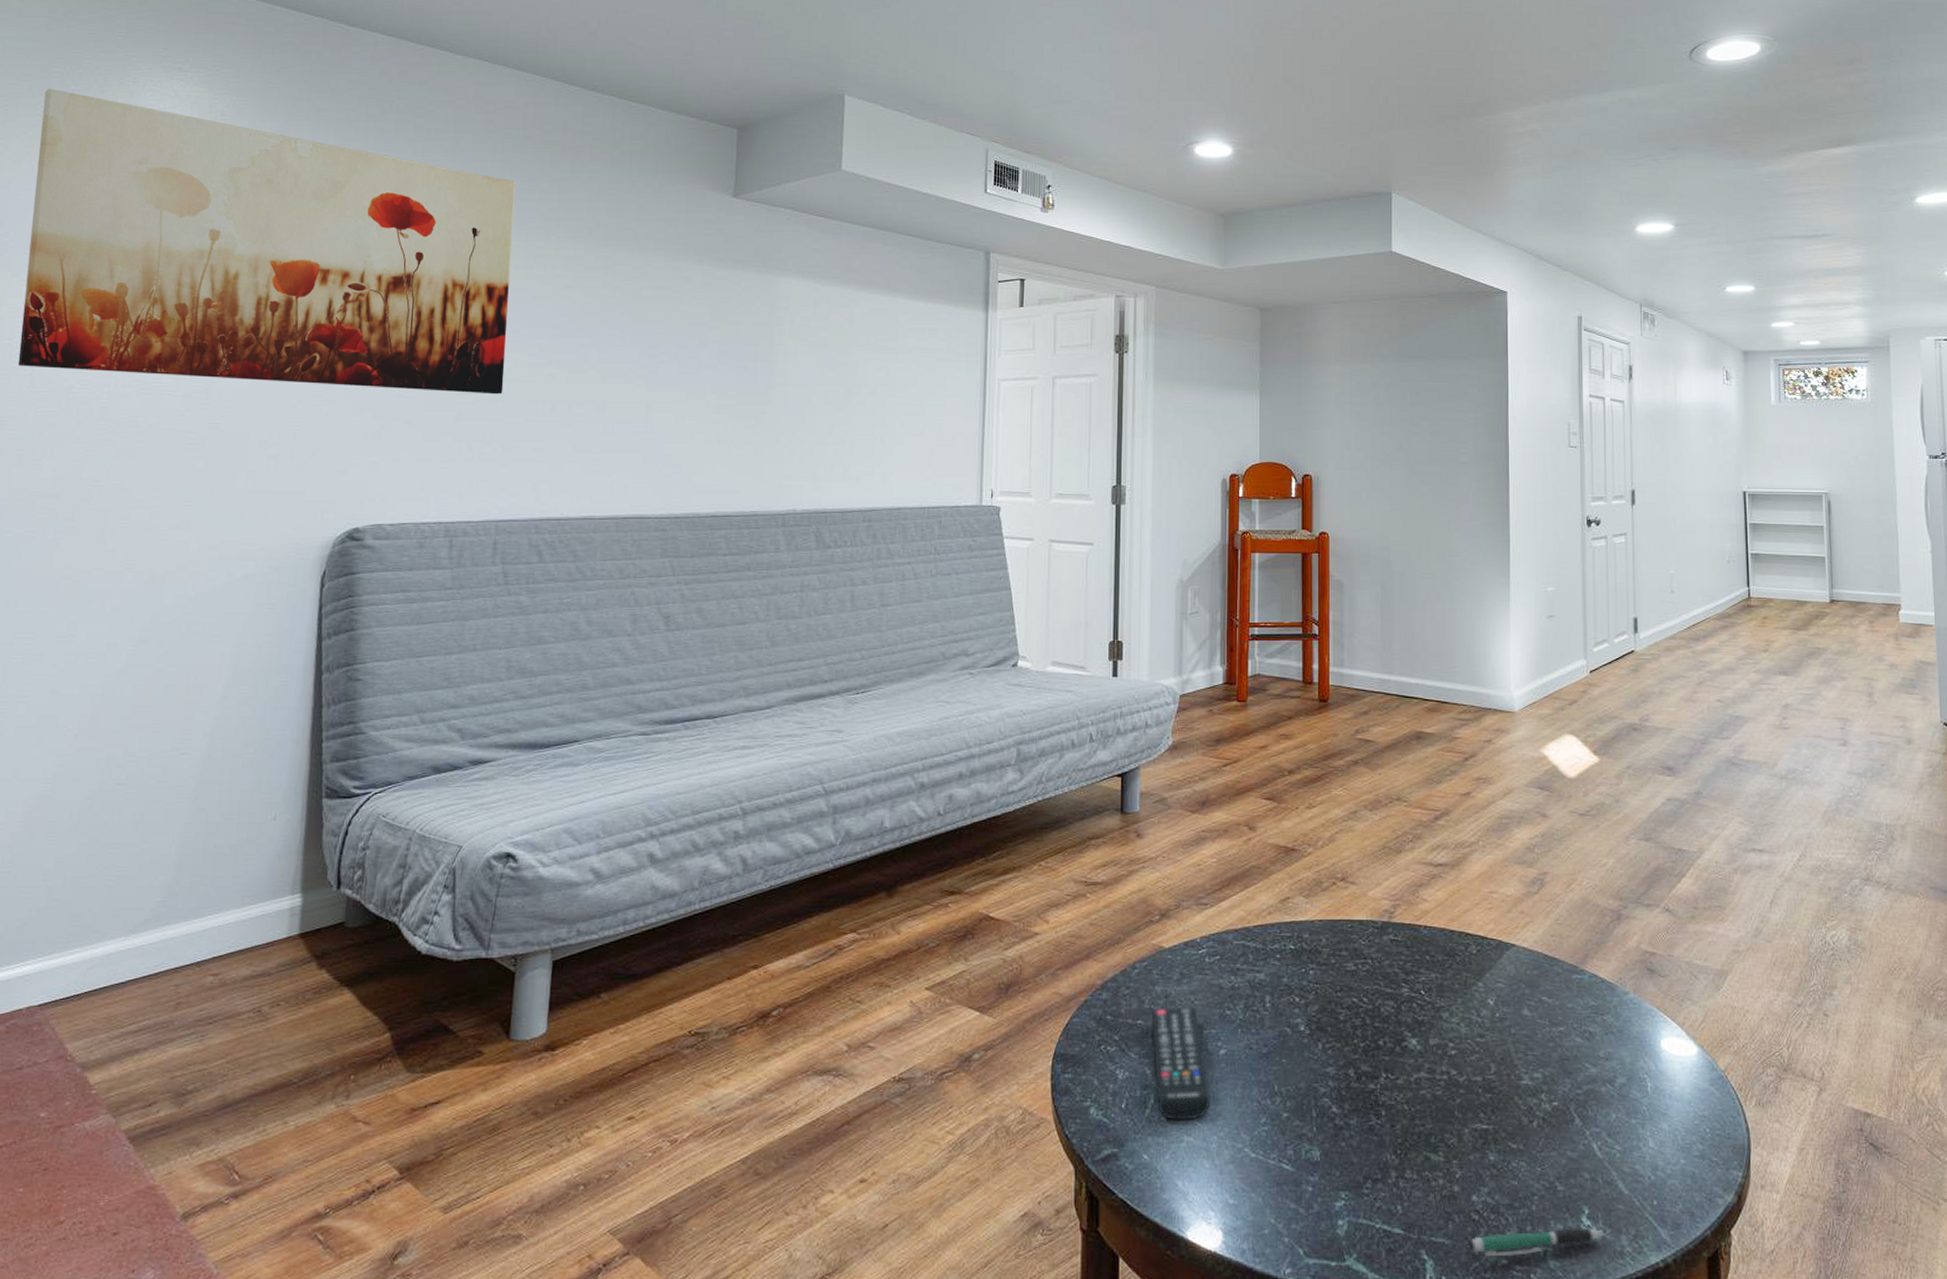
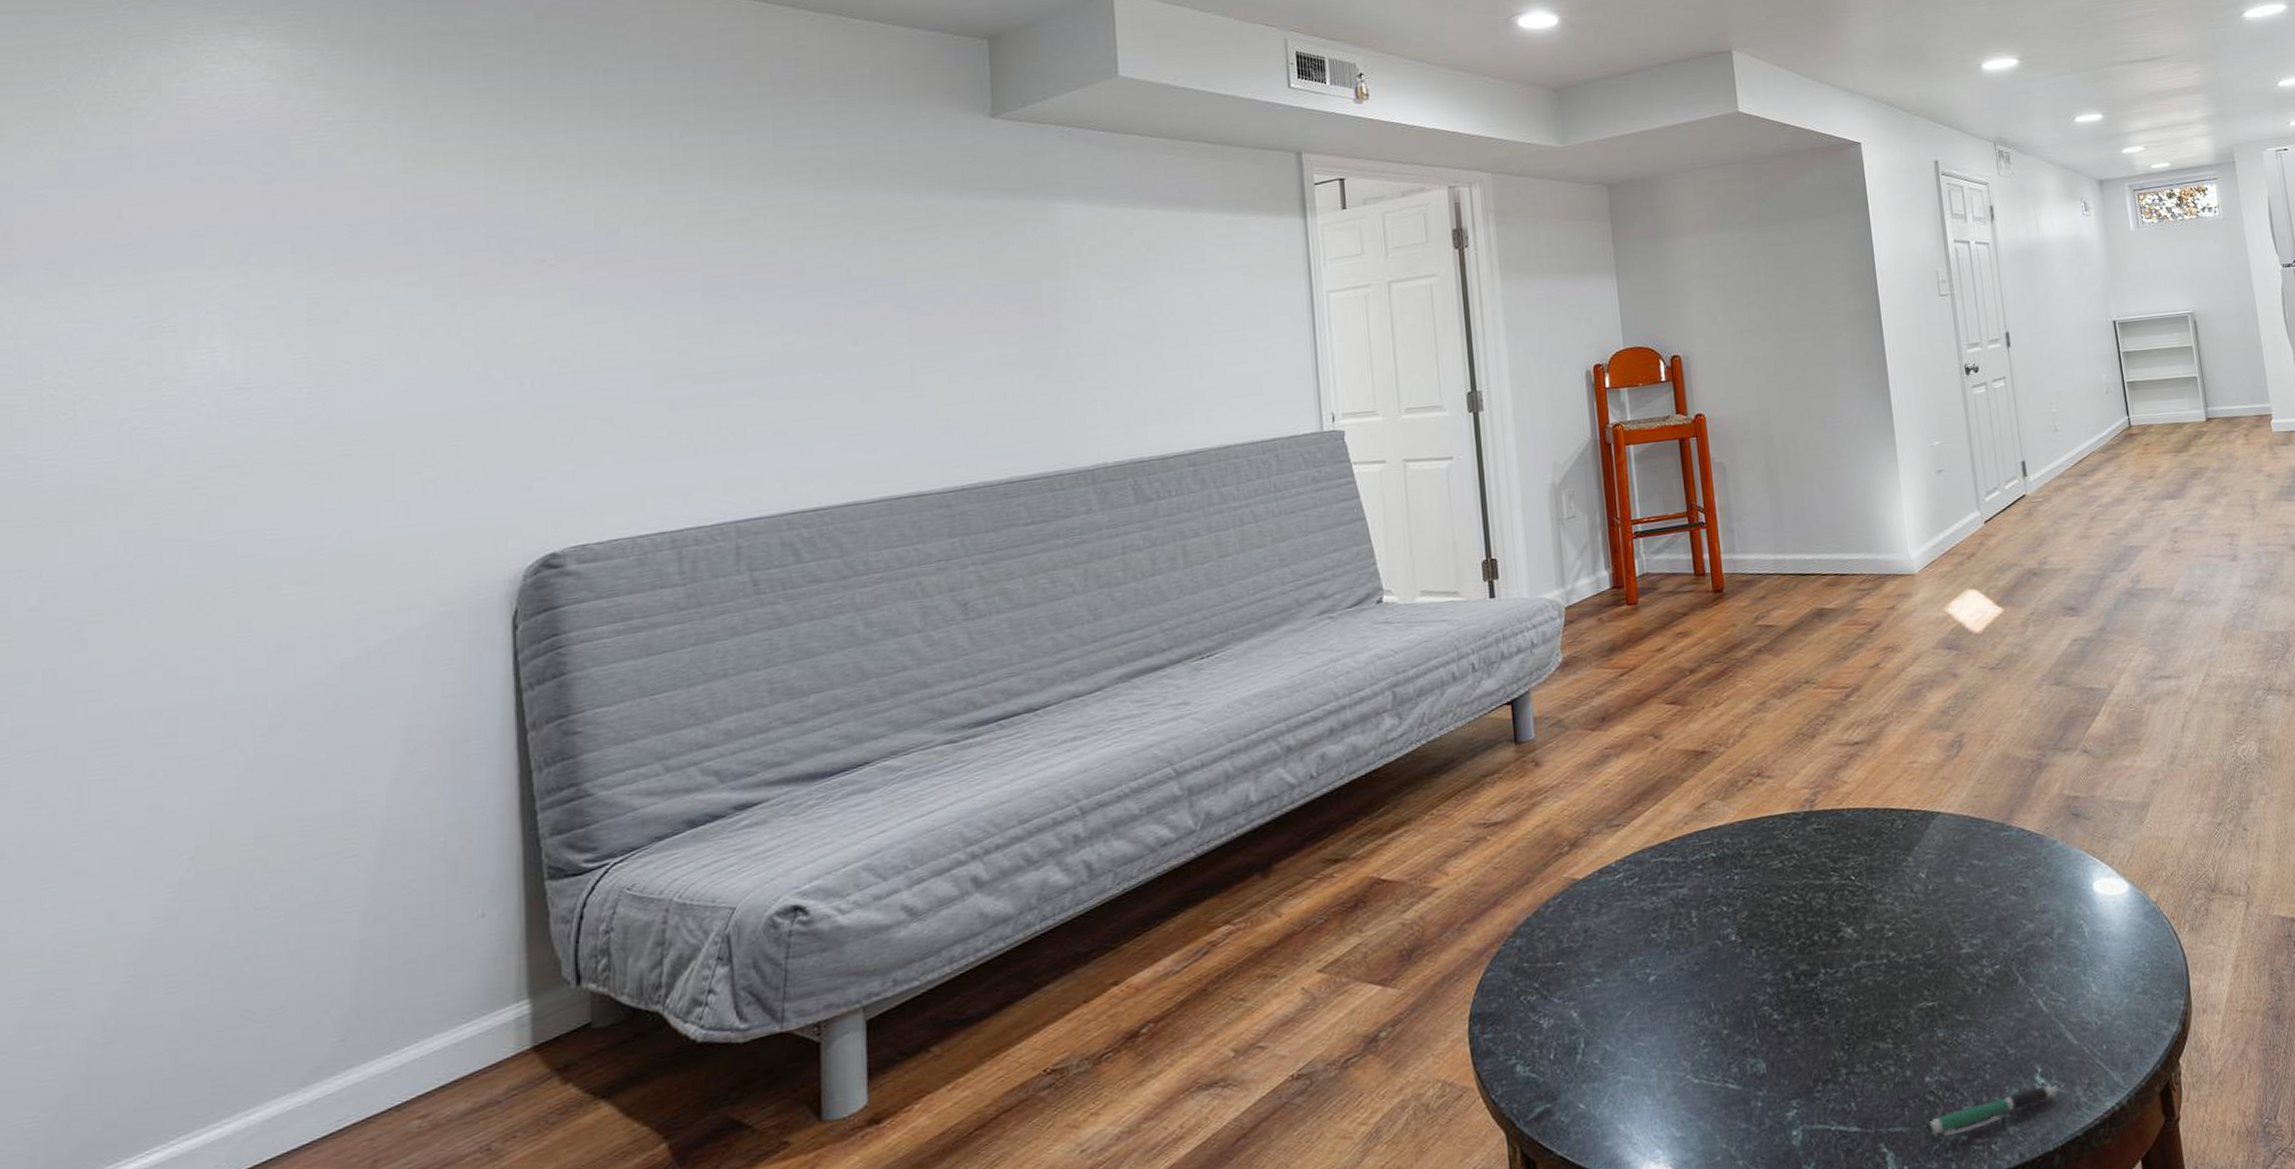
wall art: present [18,88,516,395] -> none [52,59,728,411]
remote control: present [1151,1006,1211,1120] -> none [1571,936,1646,1062]

